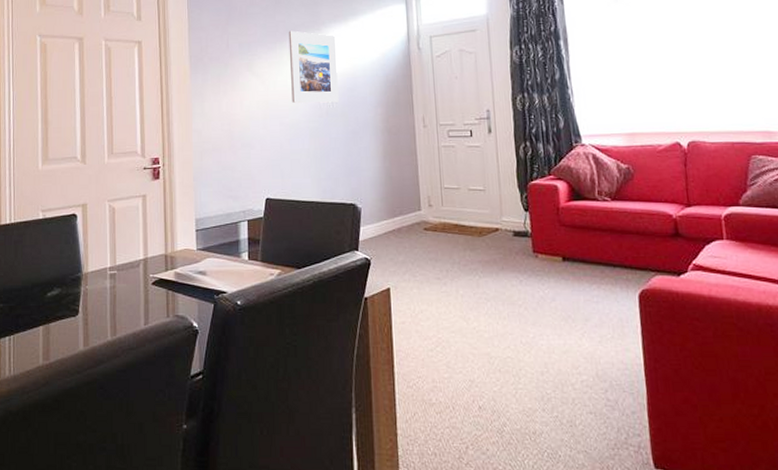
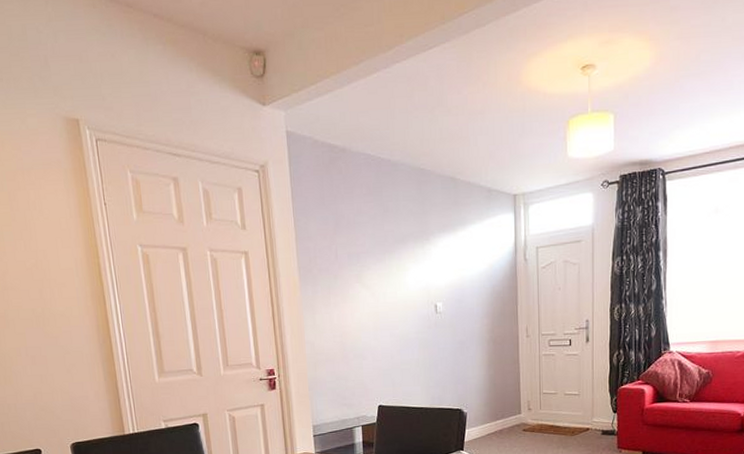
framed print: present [288,30,339,103] -> none [397,241,447,315]

